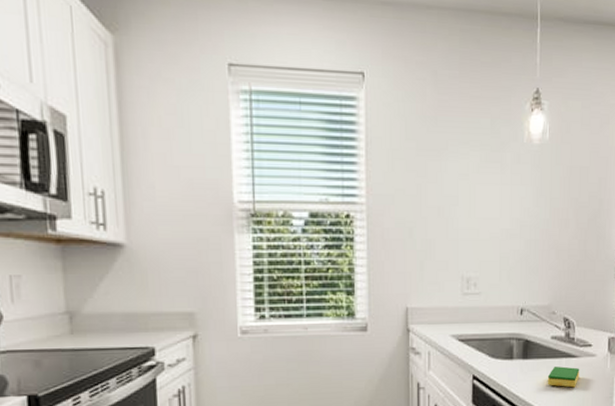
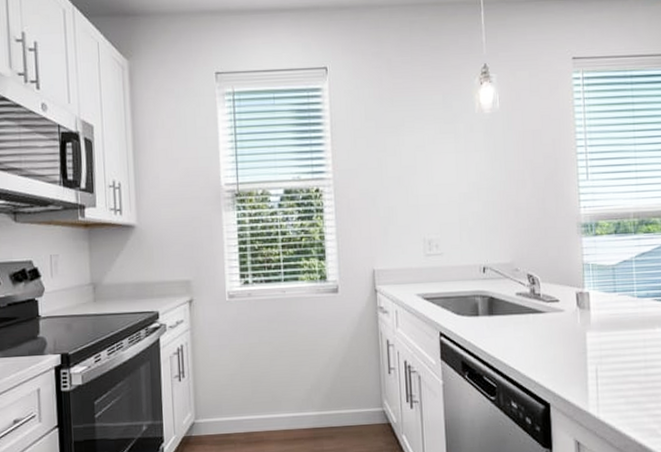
dish sponge: present [547,366,580,388] -> none [515,322,549,344]

